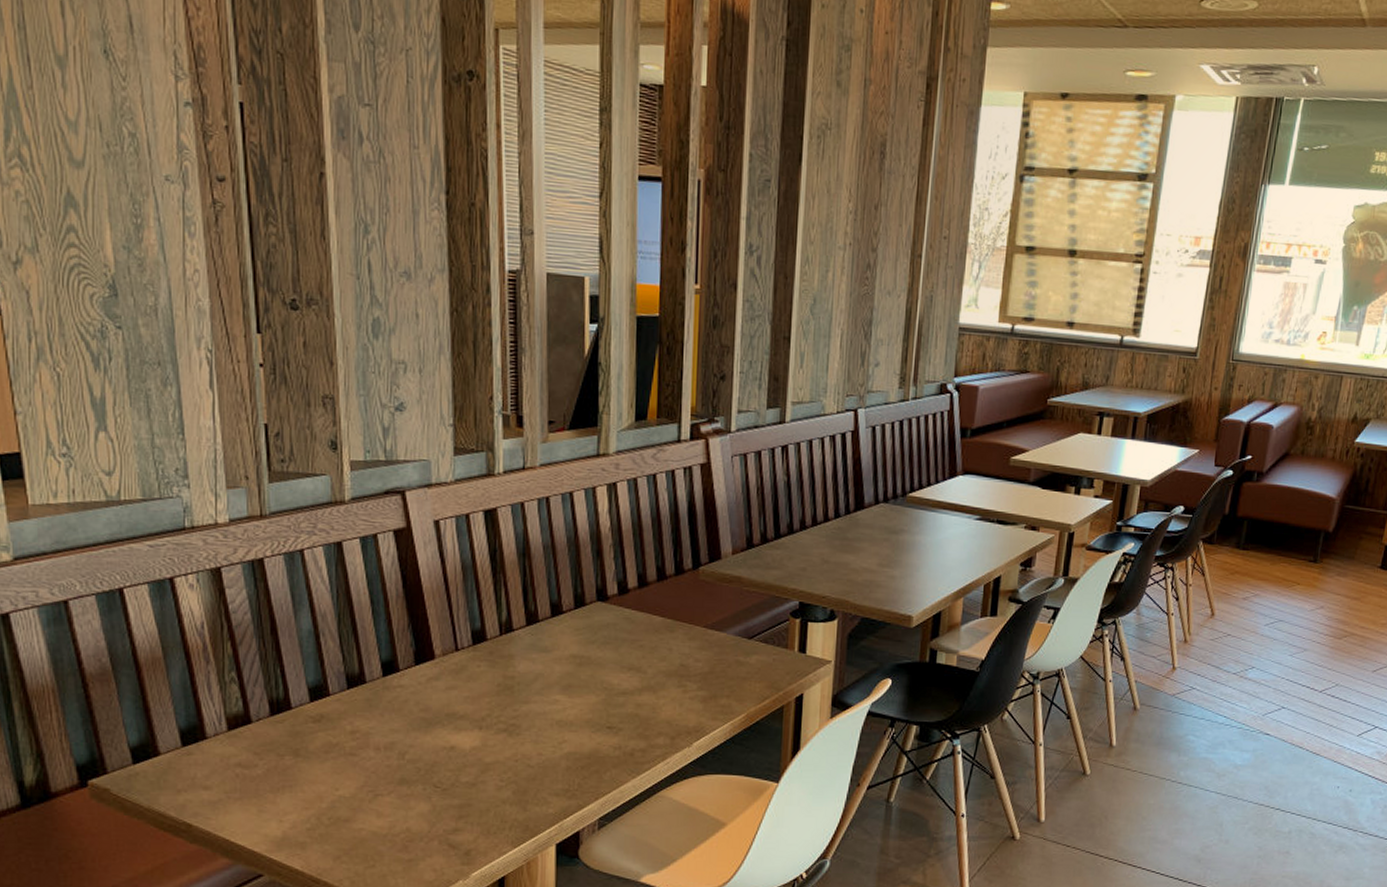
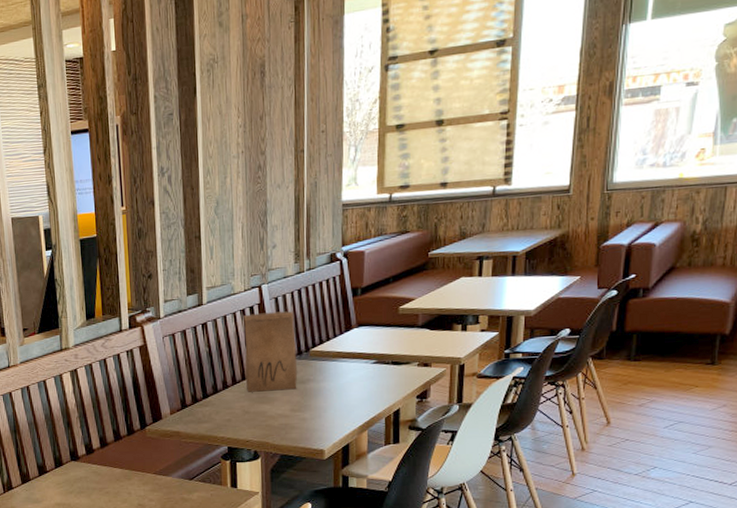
paper bag: none [828,442,892,540] -> present [244,311,298,392]

